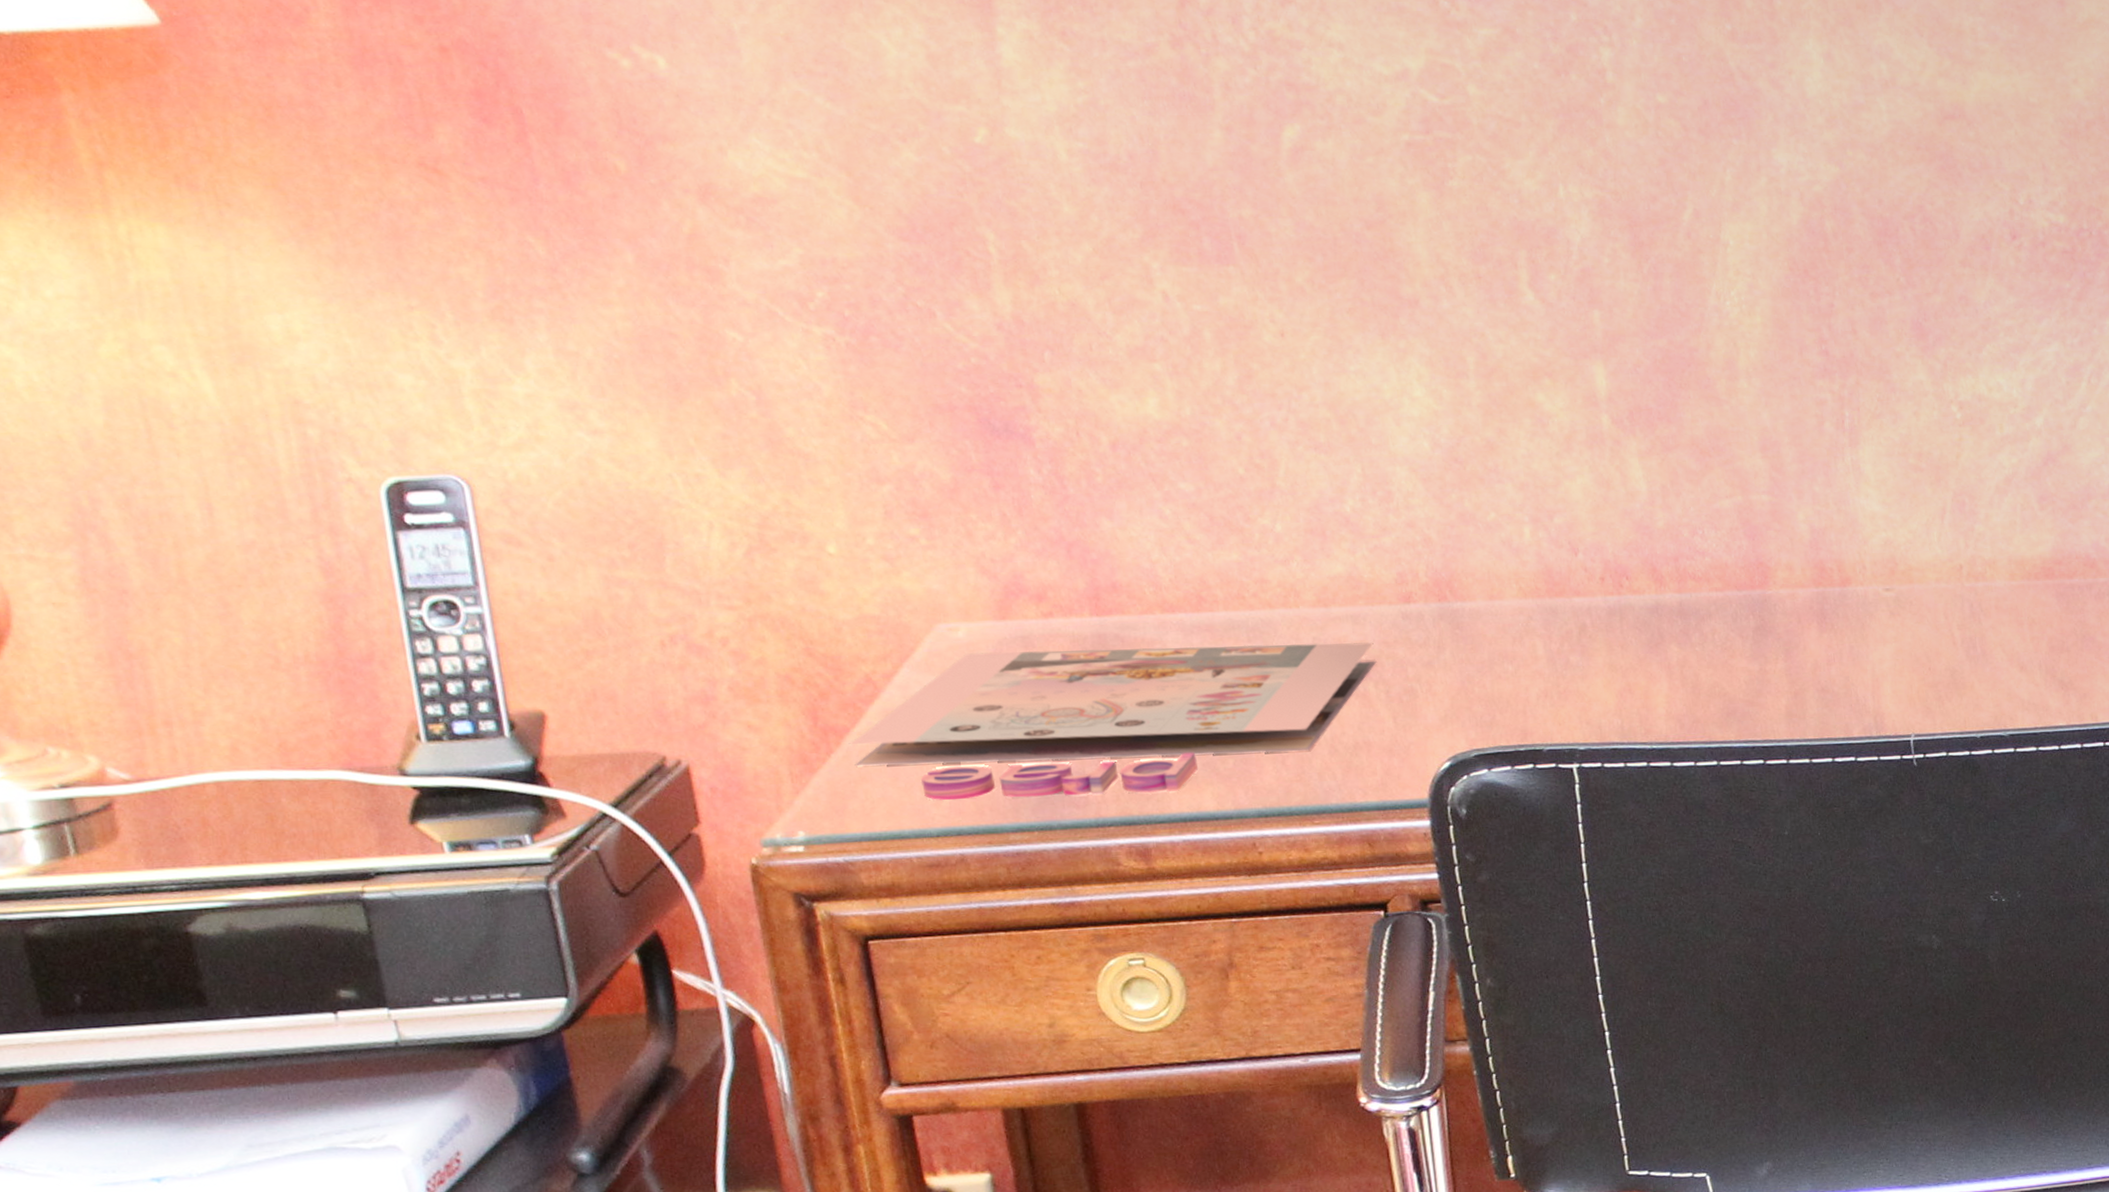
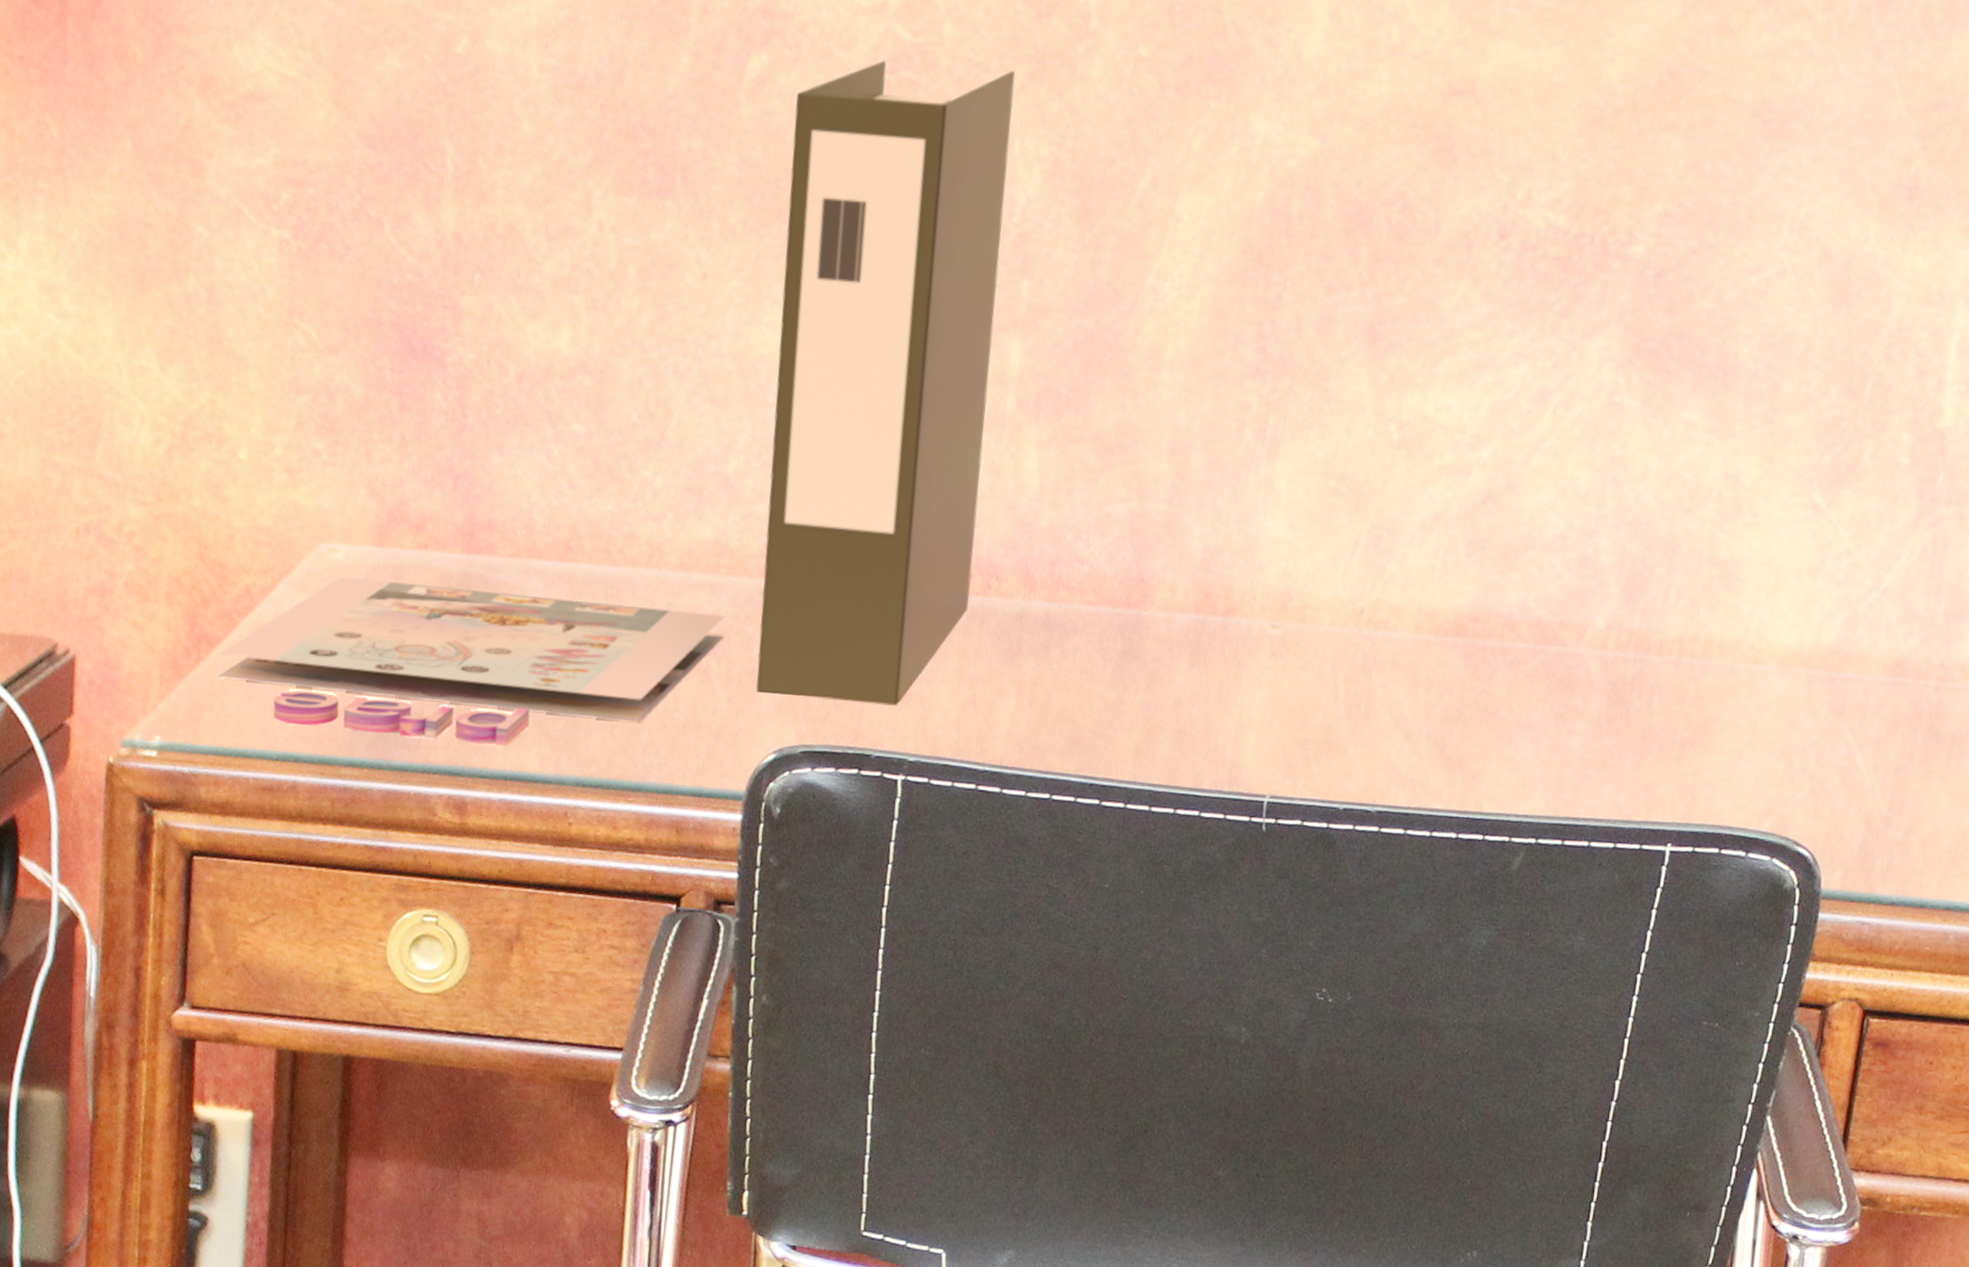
binder: none [1338,123,1605,708] -> present [756,60,1016,707]

